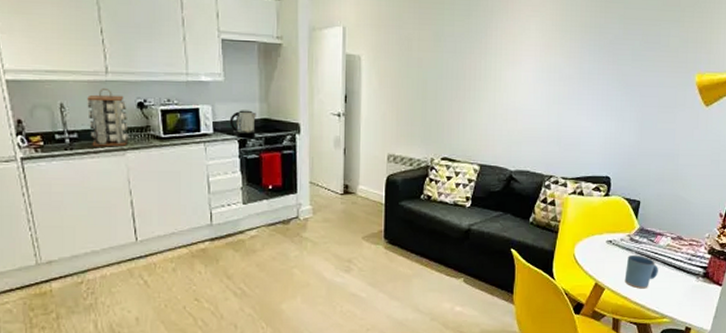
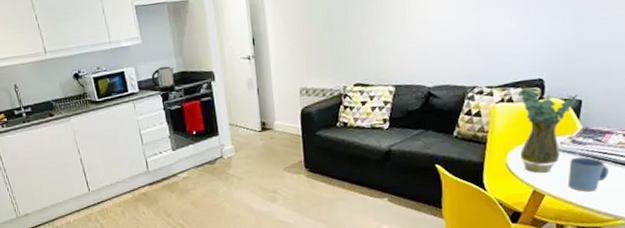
spice rack: present [87,87,129,147] -> none [34,65,71,117]
vase: none [586,180,637,267] -> present [519,85,577,173]

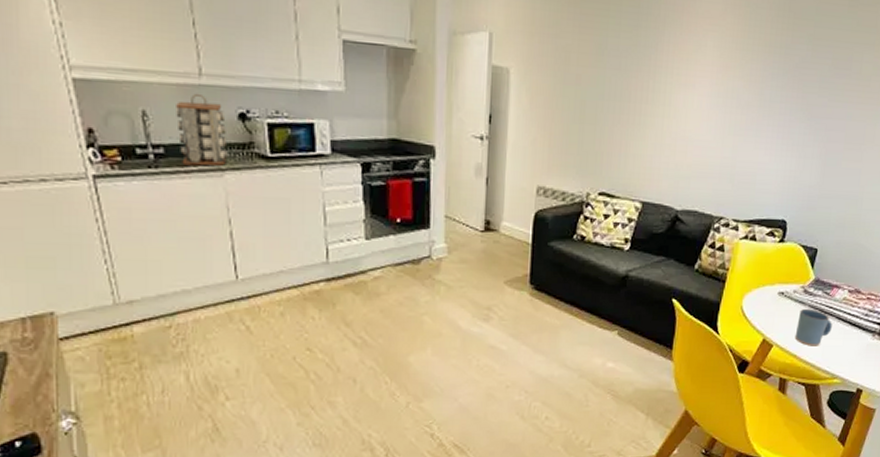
spice rack: none [34,65,71,117] -> present [176,93,228,167]
kettle: present [151,66,176,93] -> none [351,127,383,163]
vase: present [519,85,577,173] -> none [755,223,814,321]

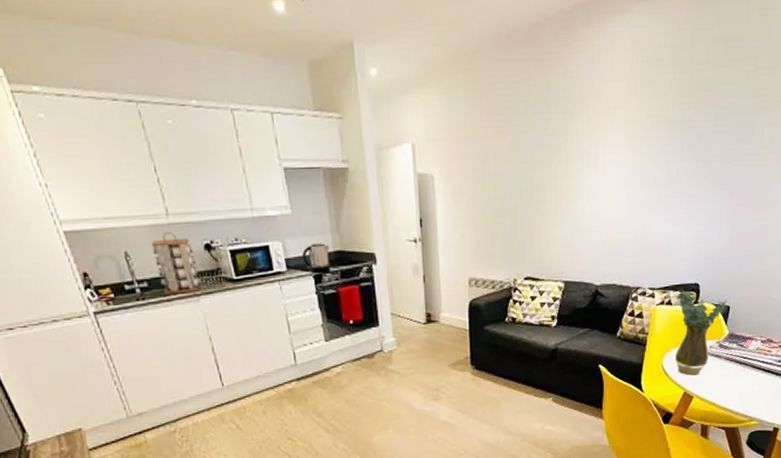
kettle: none [351,127,383,163] -> present [302,243,331,274]
vase: none [755,223,814,321] -> present [675,288,727,376]
mug: present [795,308,832,346] -> none [713,360,748,394]

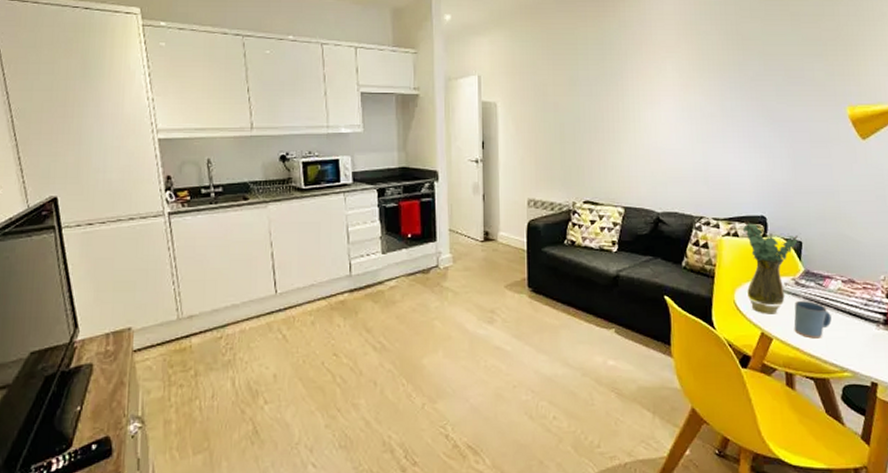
spice rack: present [151,231,201,295] -> none [233,142,271,200]
kettle: present [302,243,331,274] -> none [368,159,394,188]
mug: none [713,360,748,394] -> present [794,300,832,339]

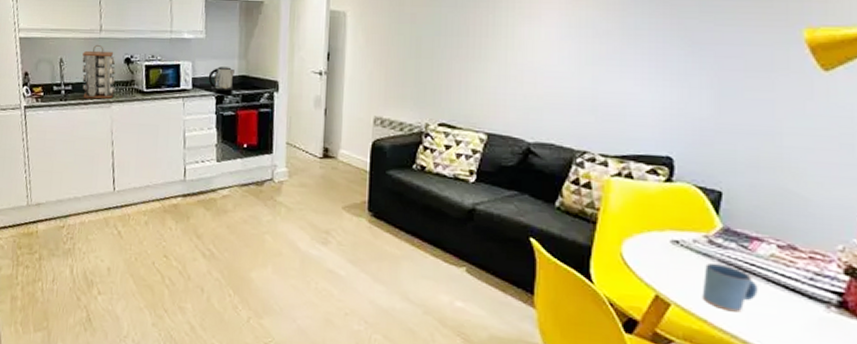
spice rack: none [233,142,271,200] -> present [82,44,116,100]
kettle: none [368,159,394,188] -> present [208,66,235,96]
vase: present [743,220,798,314] -> none [640,160,716,276]

